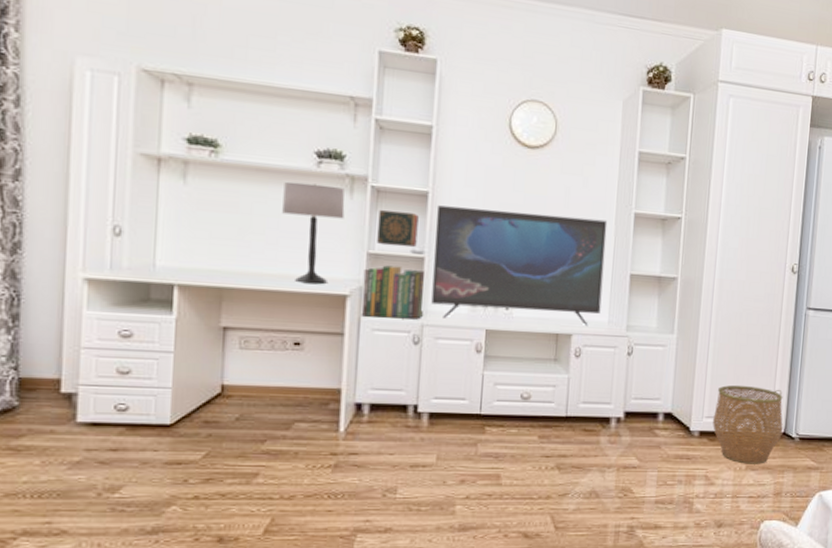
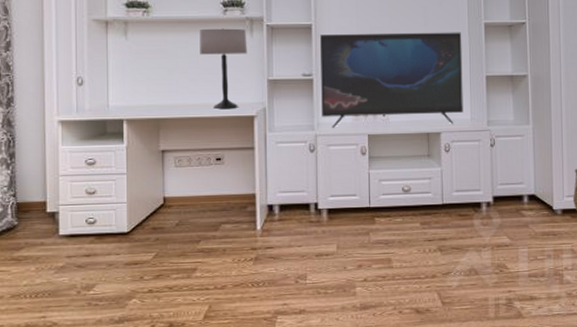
books: present [361,265,426,320] -> none [266,88,317,132]
decorative box: present [377,209,419,248] -> none [274,43,306,72]

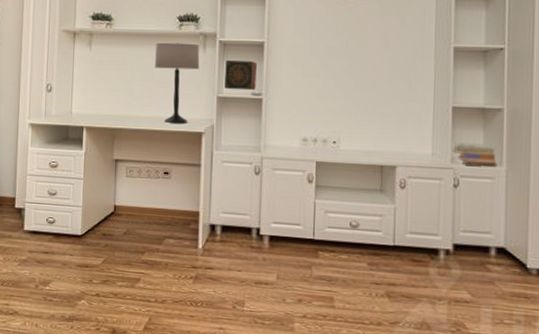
decorative box: none [274,43,306,72] -> present [224,59,257,91]
television: present [319,32,463,128] -> none [269,53,427,159]
books: none [486,106,525,127] -> present [450,142,497,168]

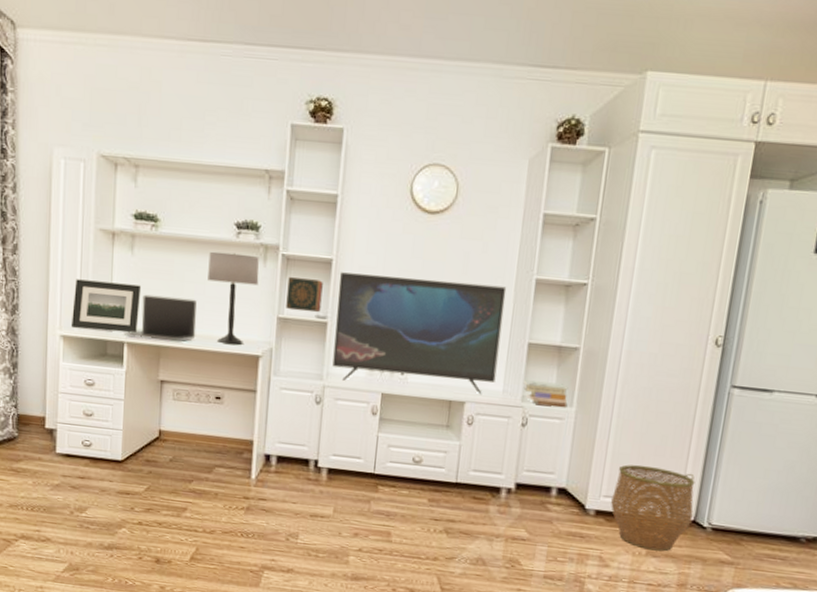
picture frame: none [39,74,98,118] -> present [72,279,142,333]
laptop computer: none [83,83,146,124] -> present [123,294,197,342]
television: none [269,53,427,159] -> present [332,272,507,395]

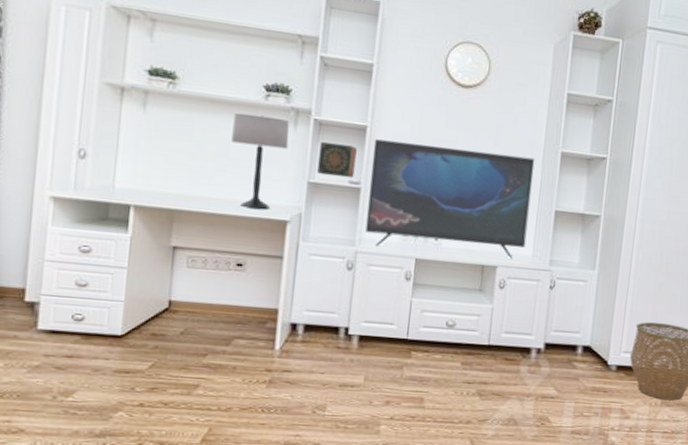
picture frame: present [72,279,142,333] -> none [65,135,154,196]
laptop computer: present [123,294,197,342] -> none [129,154,218,206]
books: present [522,380,568,409] -> none [550,245,591,271]

